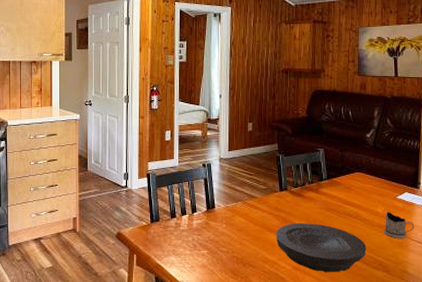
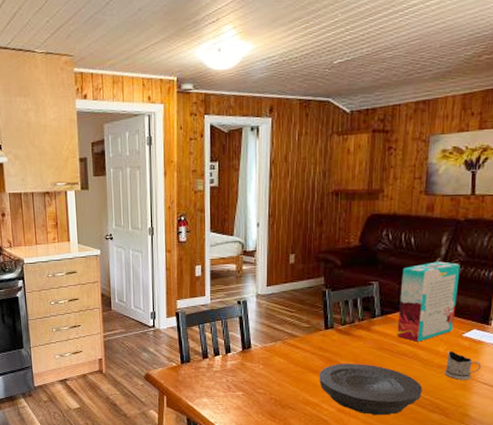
cereal box: none [342,132,391,203] -> present [397,261,460,342]

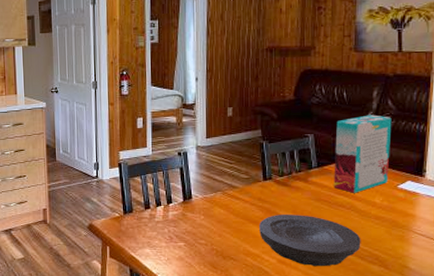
tea glass holder: present [444,351,482,380] -> none [382,202,418,231]

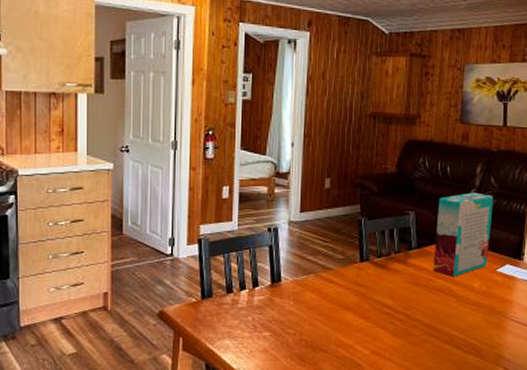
plate: present [259,215,361,267] -> none [353,300,458,358]

